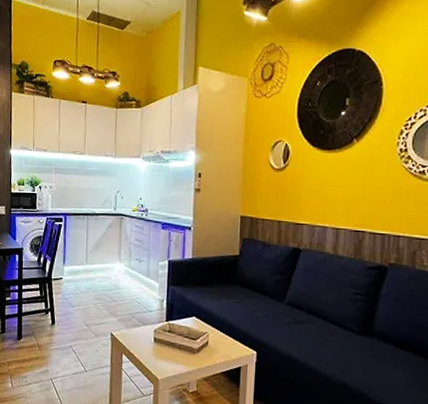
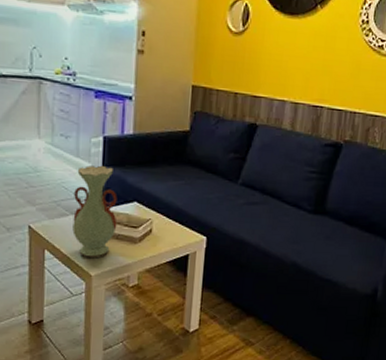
decorative vase: none [144,284,180,365] -> present [72,165,118,259]

